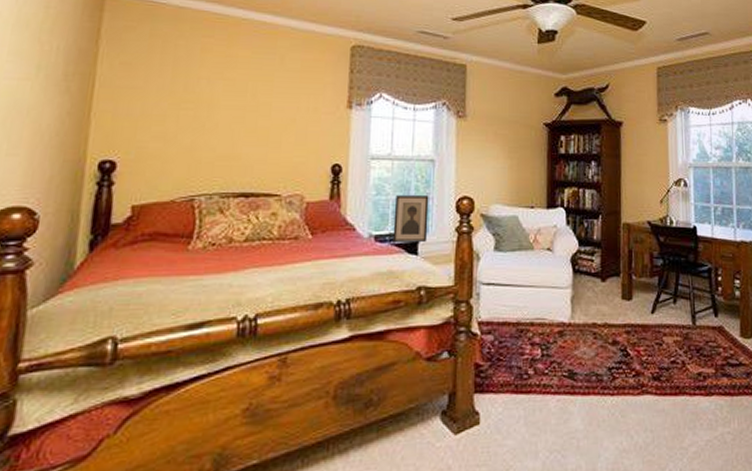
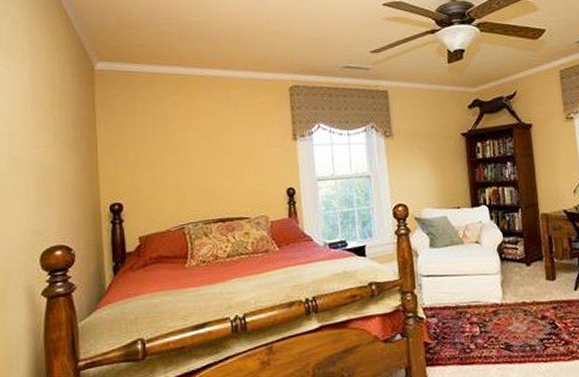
picture frame: present [393,195,429,242] -> none [342,206,373,248]

